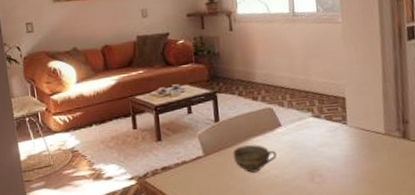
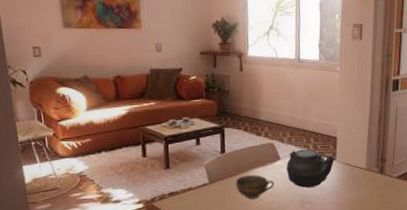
teapot: none [288,113,346,158] -> present [286,149,336,188]

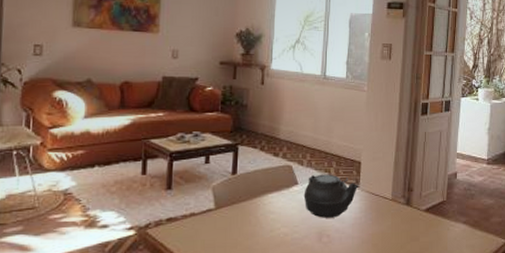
cup: present [235,175,275,199] -> none [245,201,290,229]

